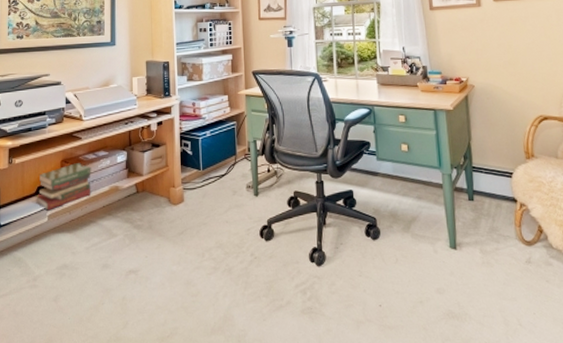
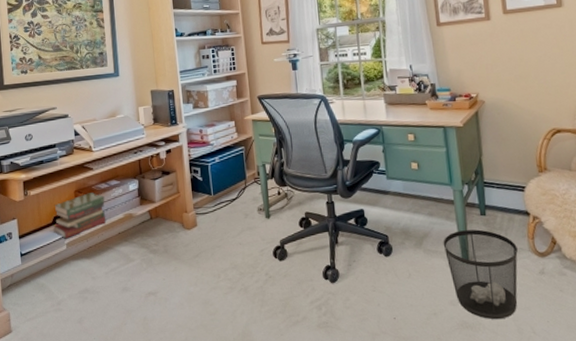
waste bin: none [431,215,505,310] -> present [443,229,518,320]

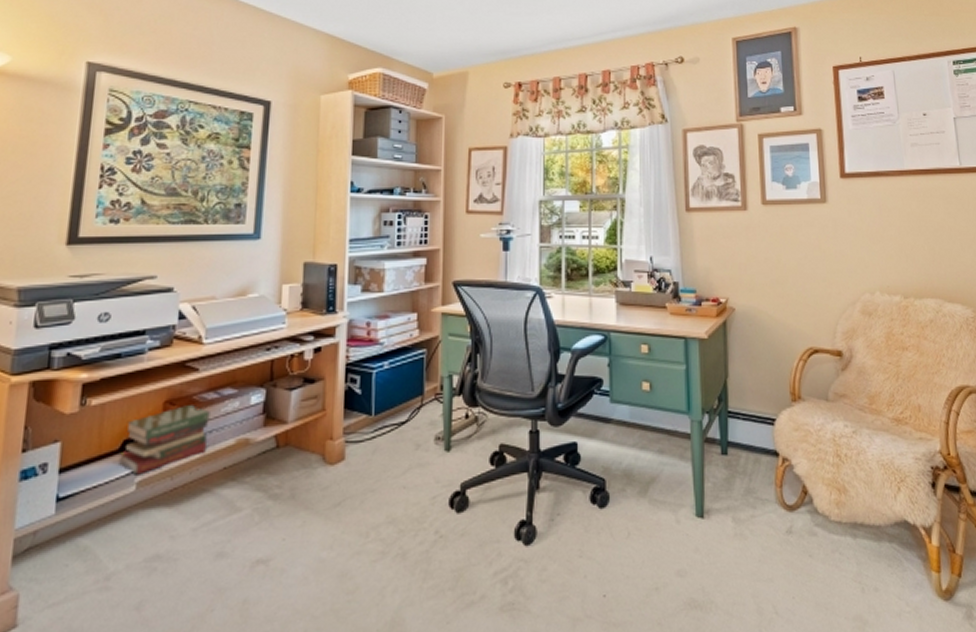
waste bin: present [443,229,518,320] -> none [673,473,763,596]

